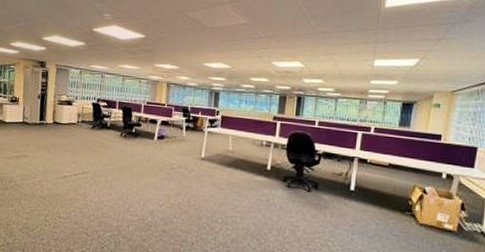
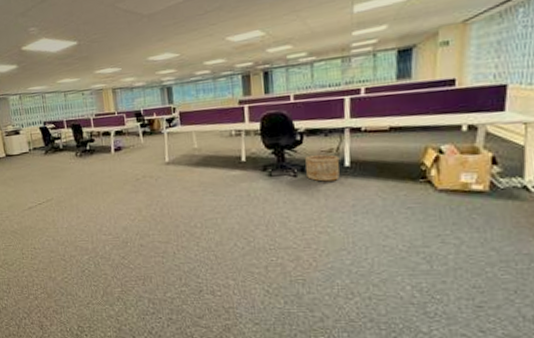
wooden bucket: none [318,175,347,201] -> present [305,154,340,182]

